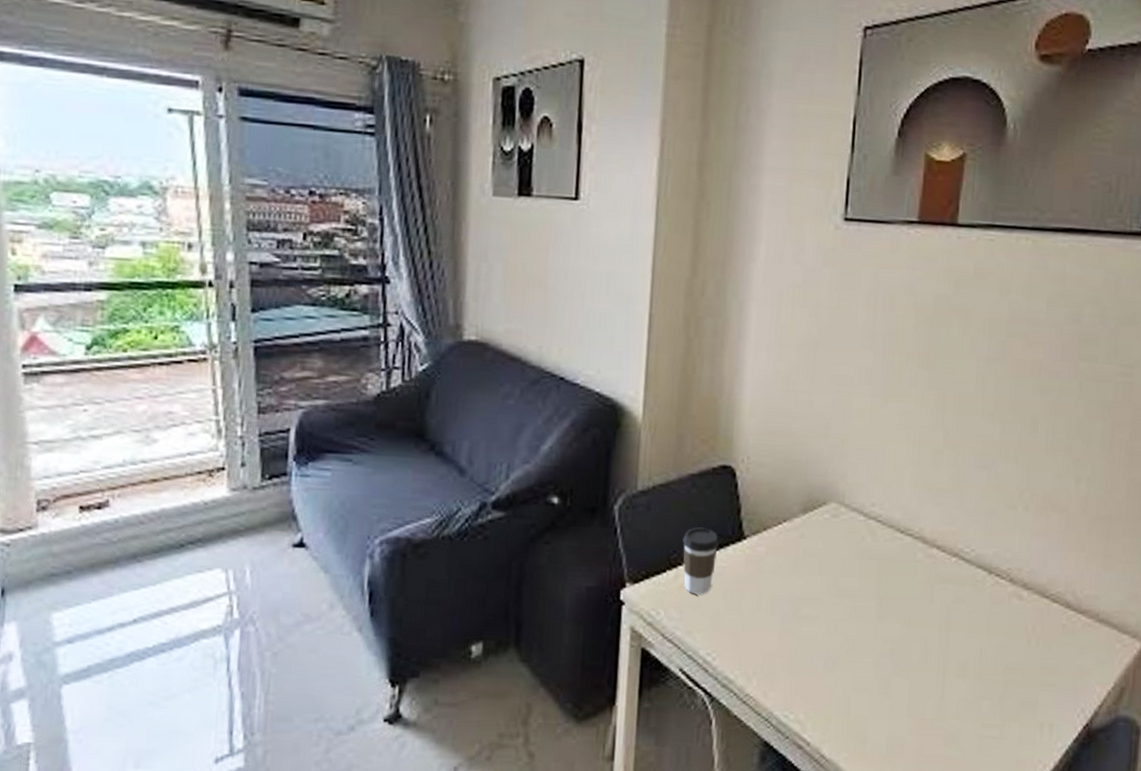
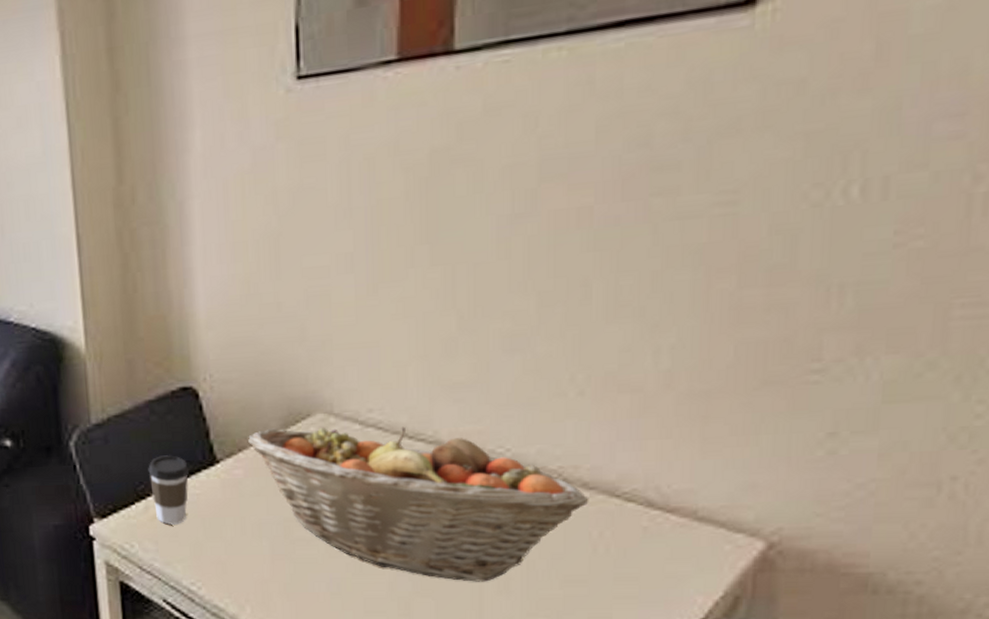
fruit basket: none [773,511,1027,666] -> present [248,426,589,582]

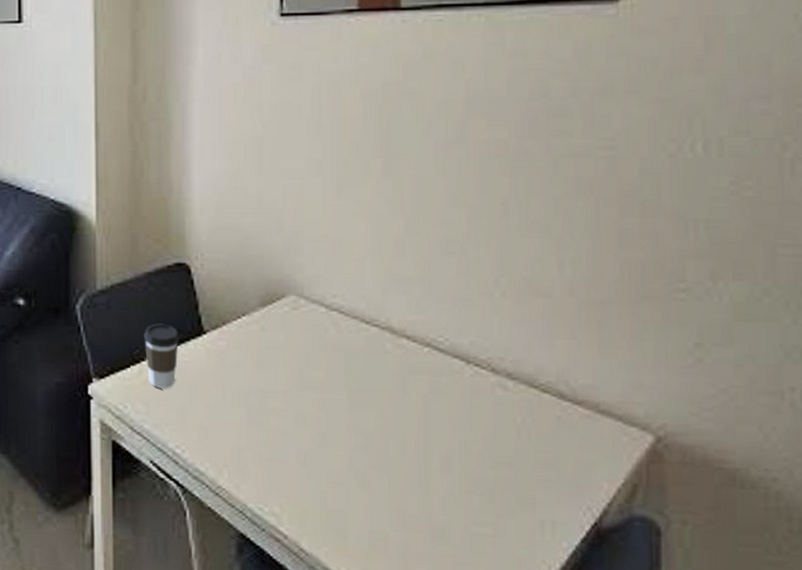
fruit basket: present [248,426,589,582] -> none [231,305,513,459]

